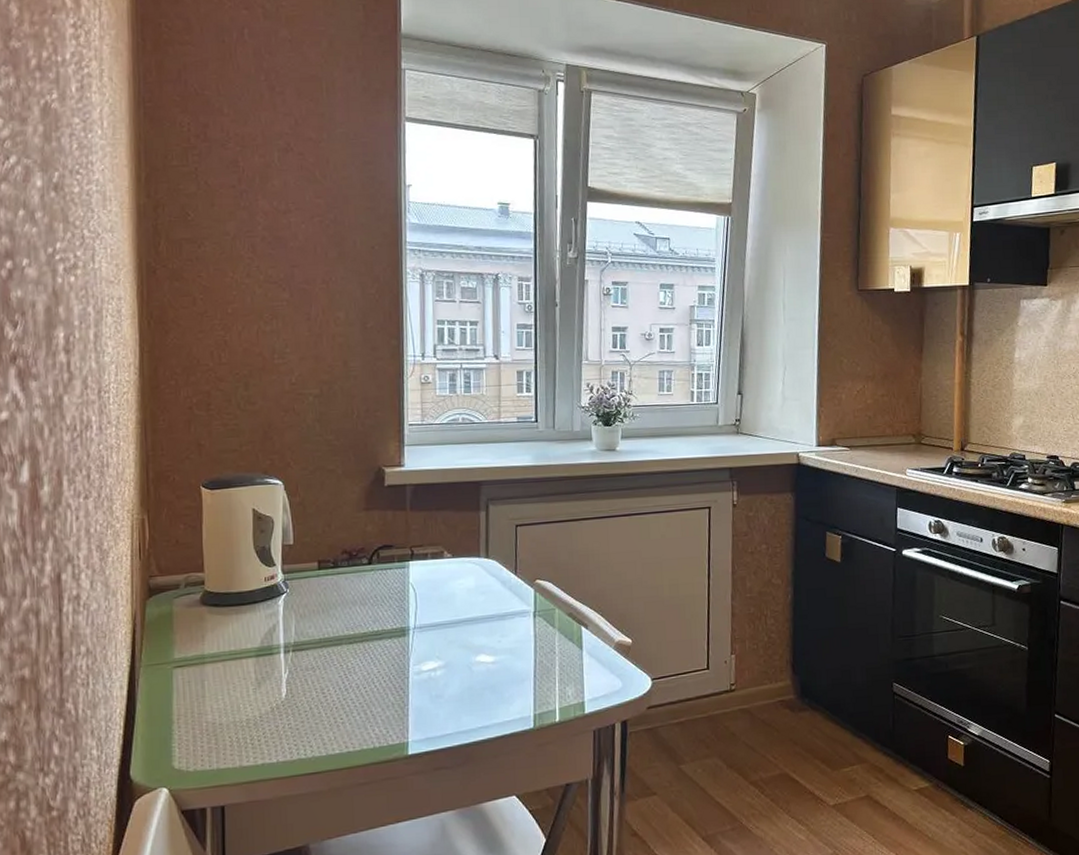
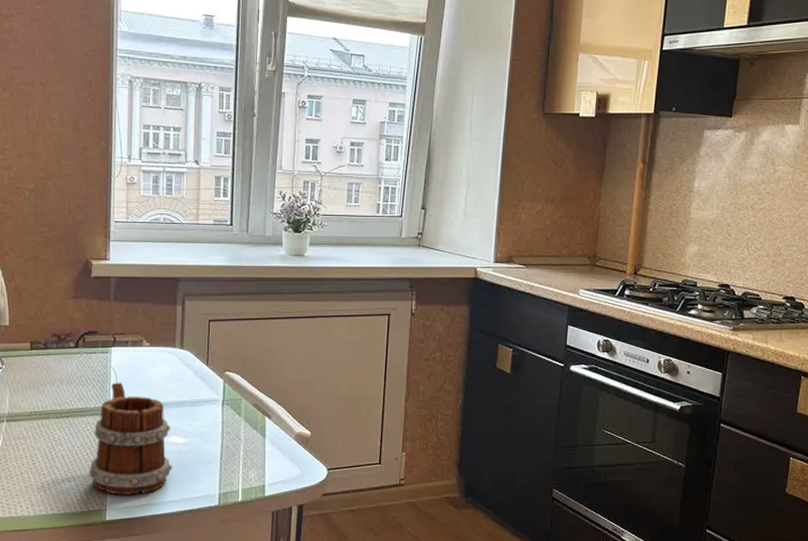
mug: none [386,599,482,725] -> present [88,382,173,495]

